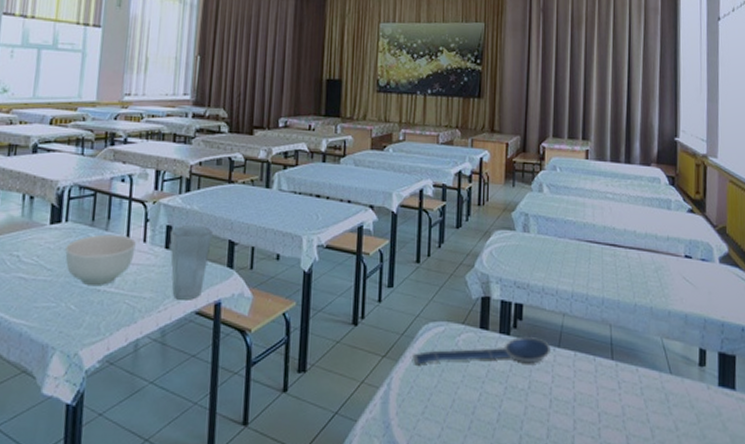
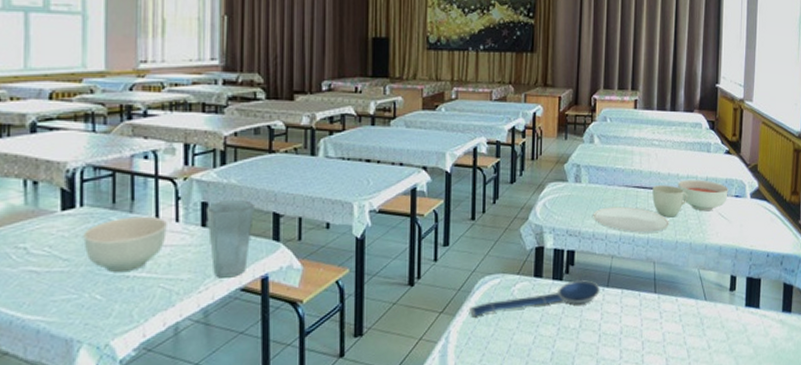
plate: none [542,260,626,292] -> present [593,206,669,233]
cup: none [607,241,648,277] -> present [652,185,689,218]
bowl: none [635,238,694,274] -> present [678,180,729,212]

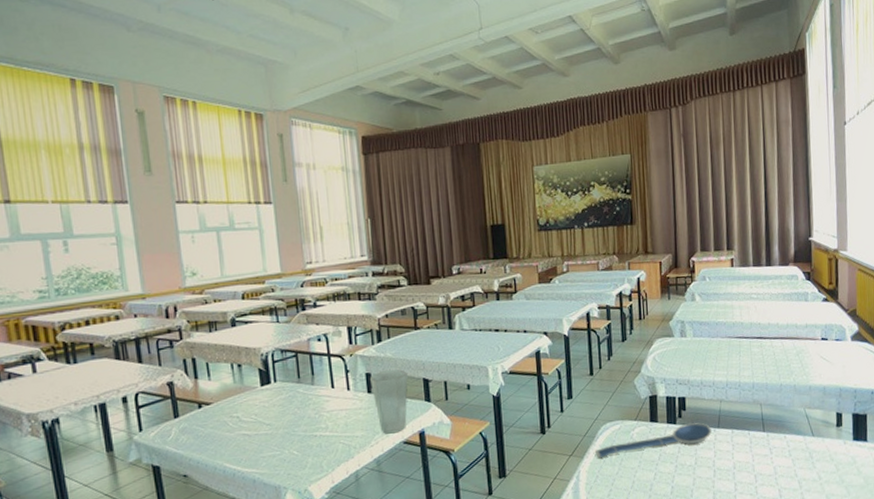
bowl: present [83,216,167,272] -> none [279,386,342,433]
plate: present [593,206,669,233] -> none [699,355,773,379]
cup: present [652,185,689,218] -> none [754,333,790,363]
bowl: present [678,180,729,212] -> none [778,327,830,356]

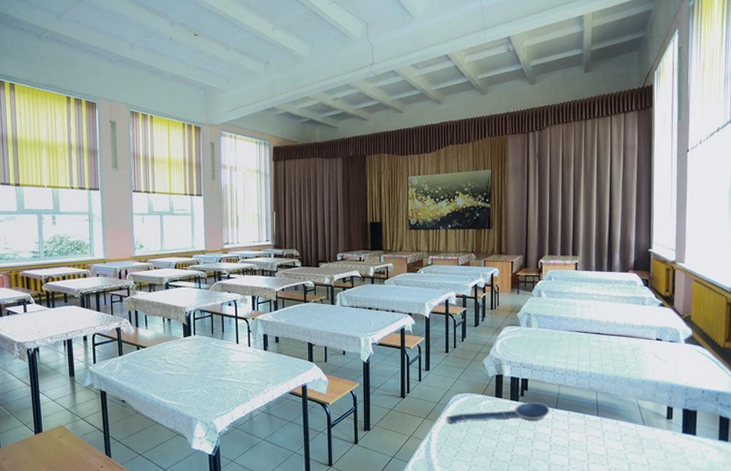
cup: present [370,369,408,434] -> none [267,334,296,385]

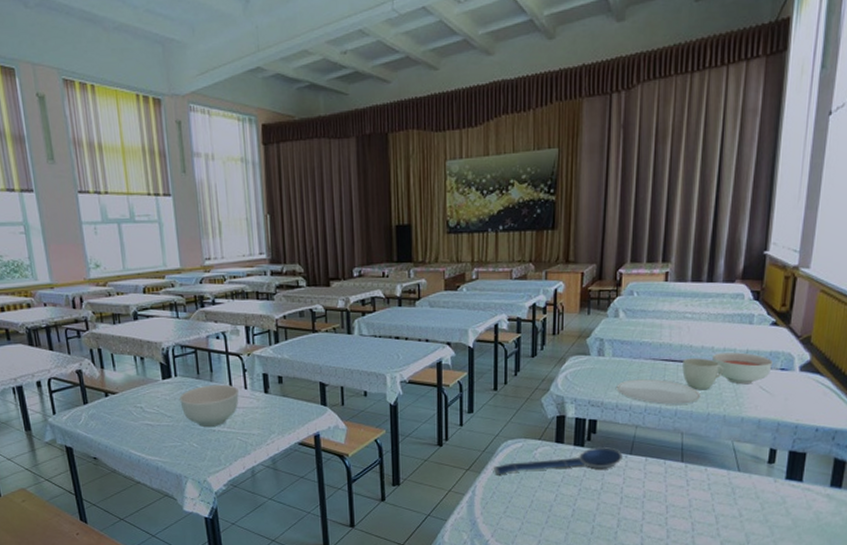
bowl: none [196,342,243,377] -> present [179,384,239,427]
plate: none [542,346,609,368] -> present [616,379,701,405]
cup: none [593,331,626,357] -> present [682,358,724,390]
bowl: none [616,327,664,353] -> present [712,352,774,385]

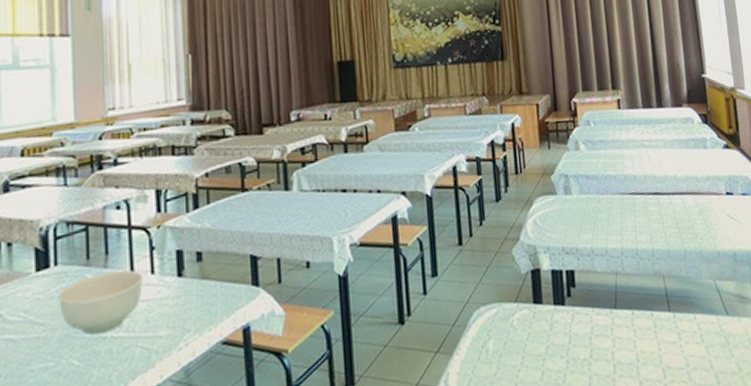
spoon: present [494,447,623,475] -> none [467,302,608,355]
plate: present [616,379,701,405] -> none [589,216,674,246]
cup: present [682,358,724,390] -> none [649,188,691,225]
bowl: present [712,352,774,385] -> none [677,179,735,215]

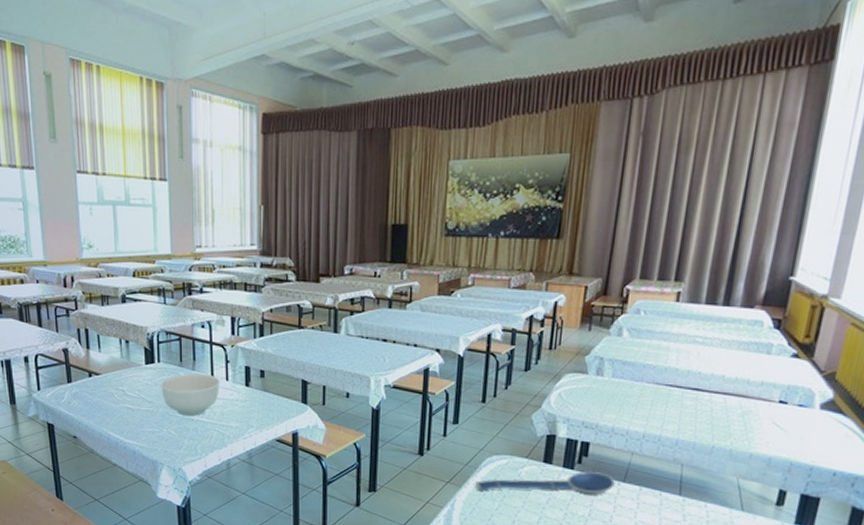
spoon: none [467,302,608,355] -> present [476,471,615,495]

